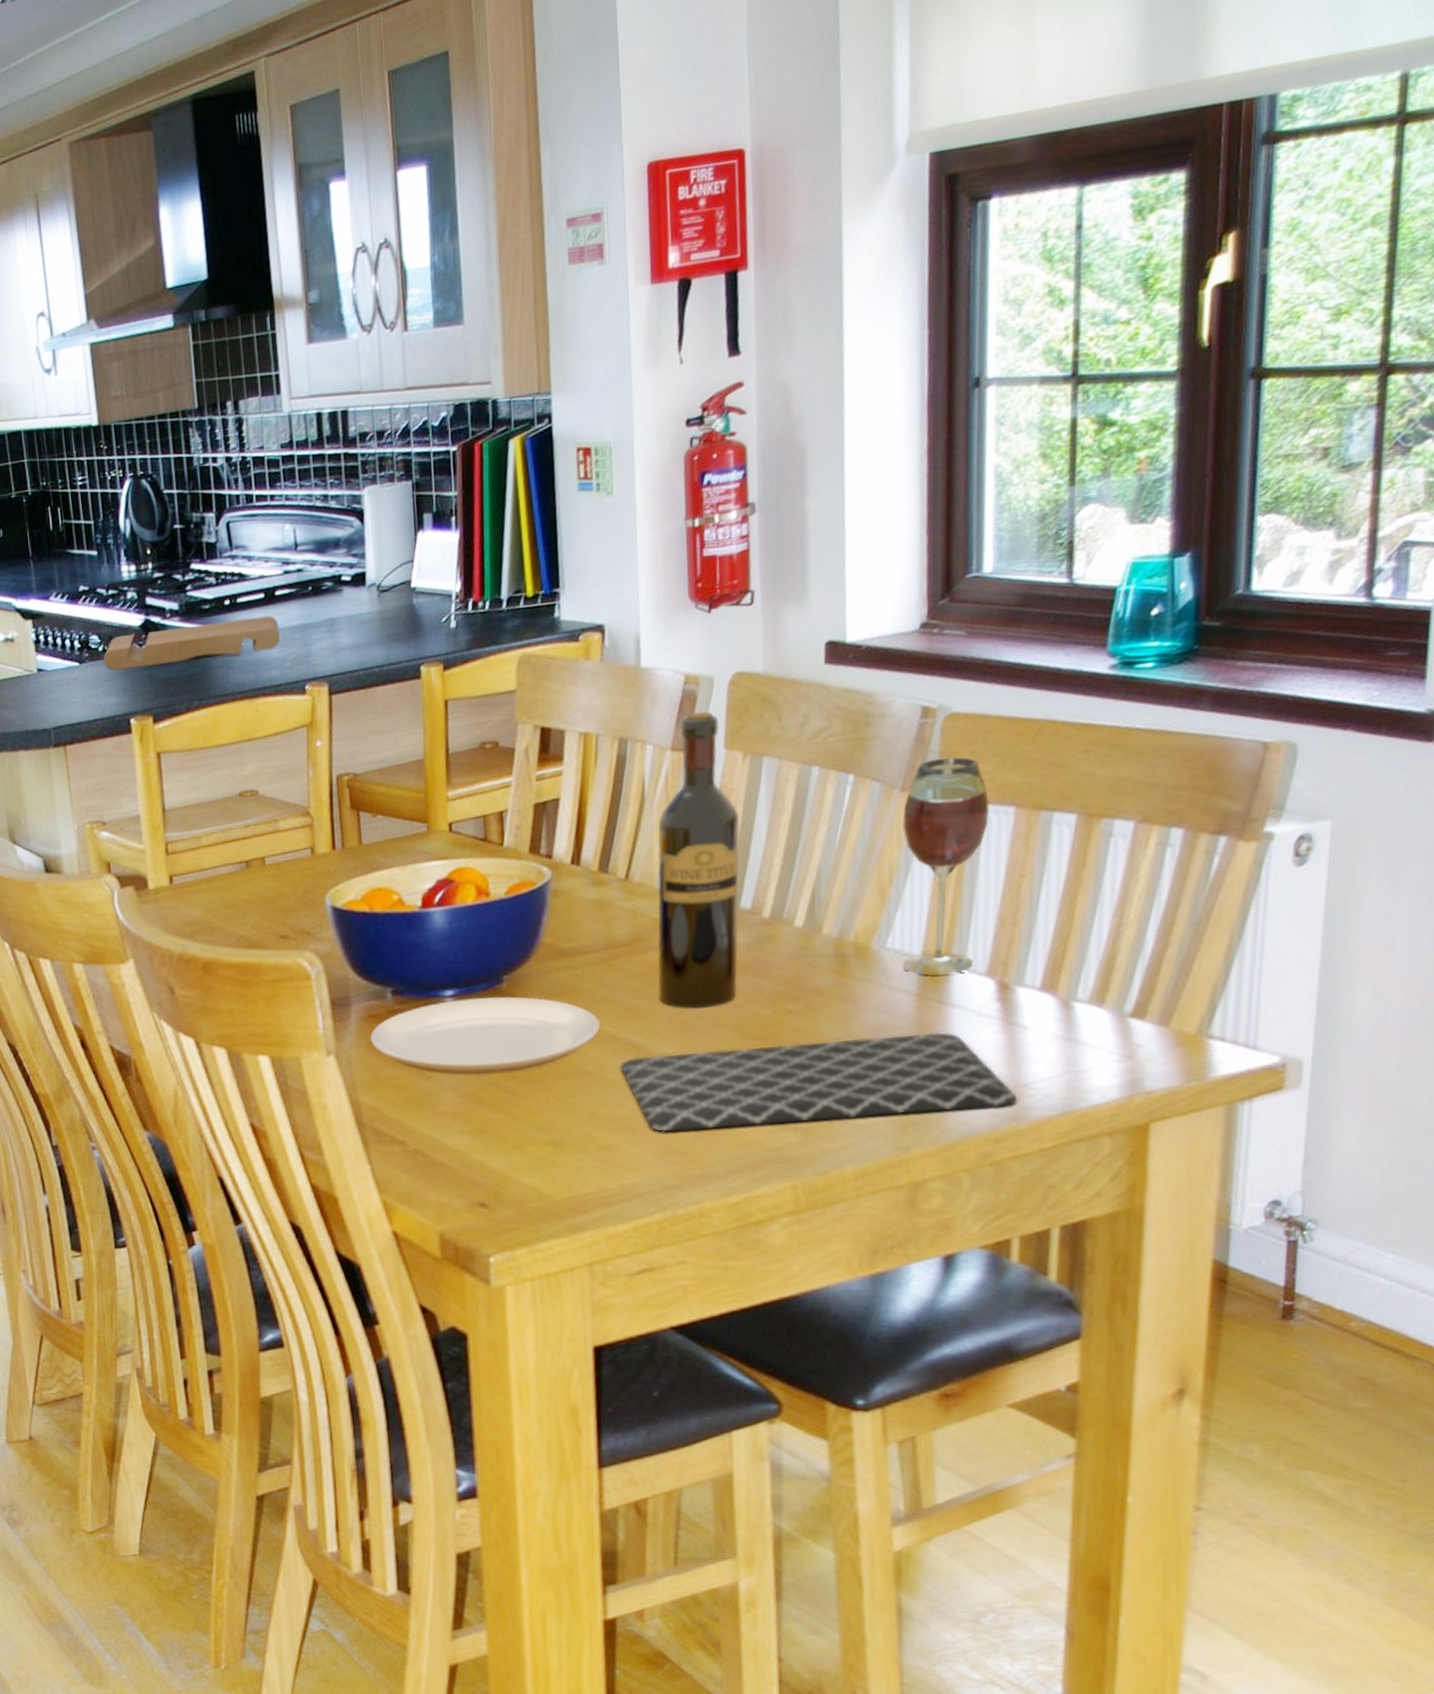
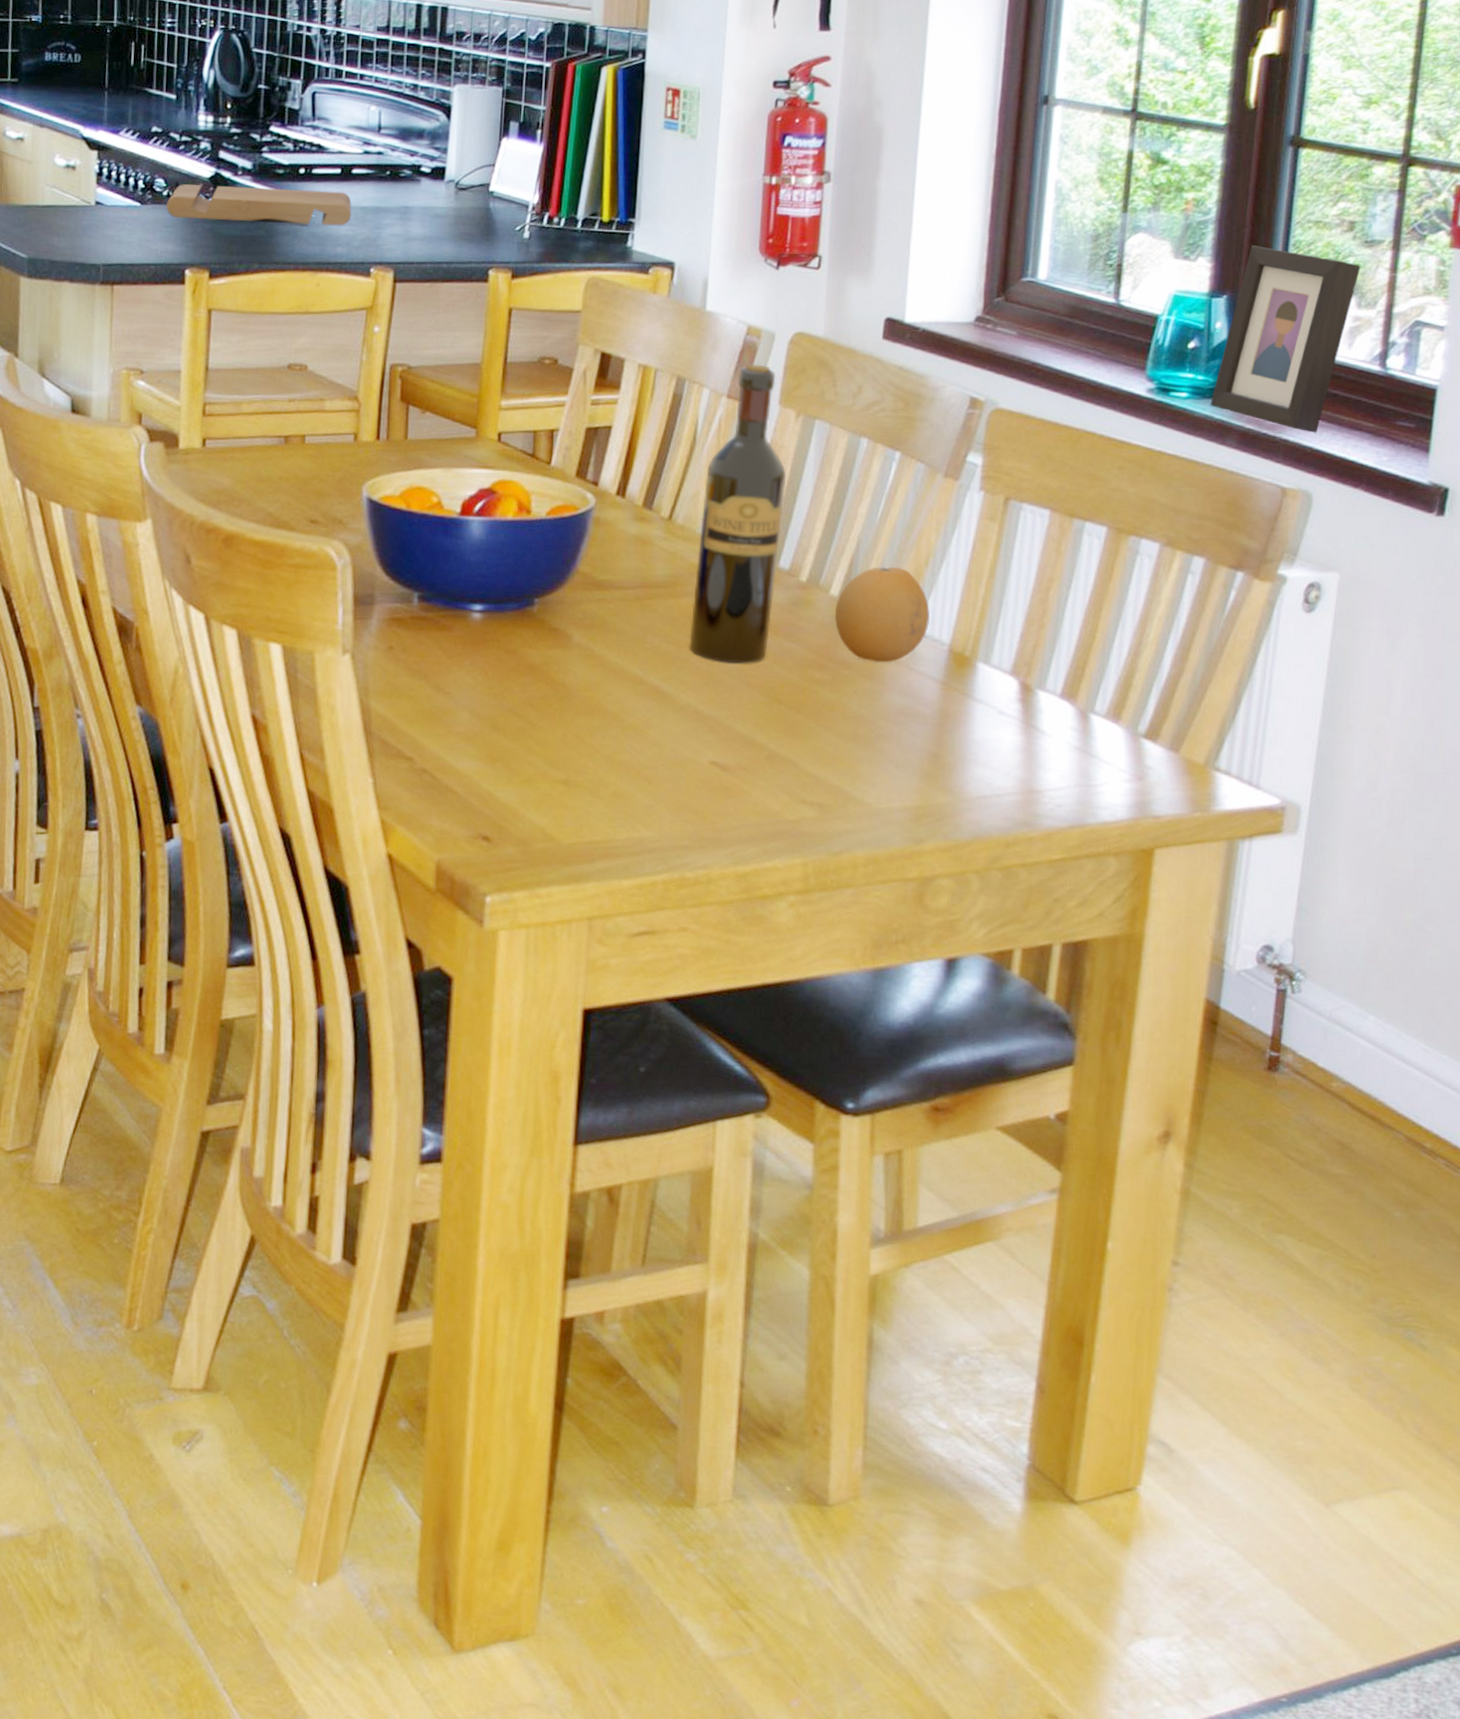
plate: present [370,997,601,1075] -> none [390,616,628,701]
placemat: present [620,1031,1018,1133] -> none [643,703,1031,811]
fruit: none [801,889,899,985] -> present [835,567,931,663]
wineglass: present [902,756,989,976] -> none [932,450,1026,668]
picture frame: none [1179,492,1339,681] -> present [1210,245,1361,433]

